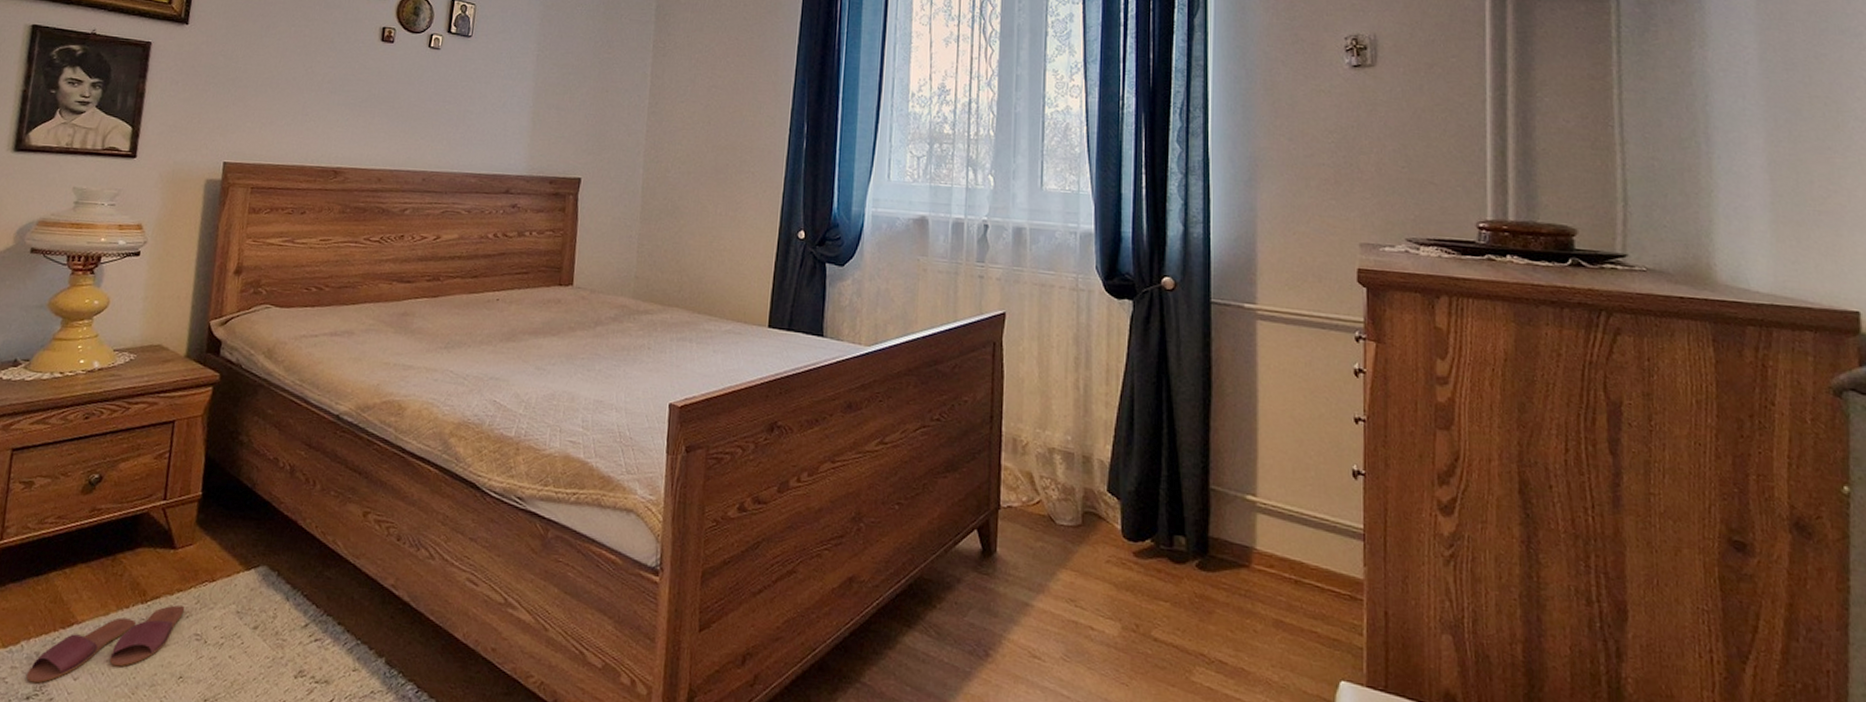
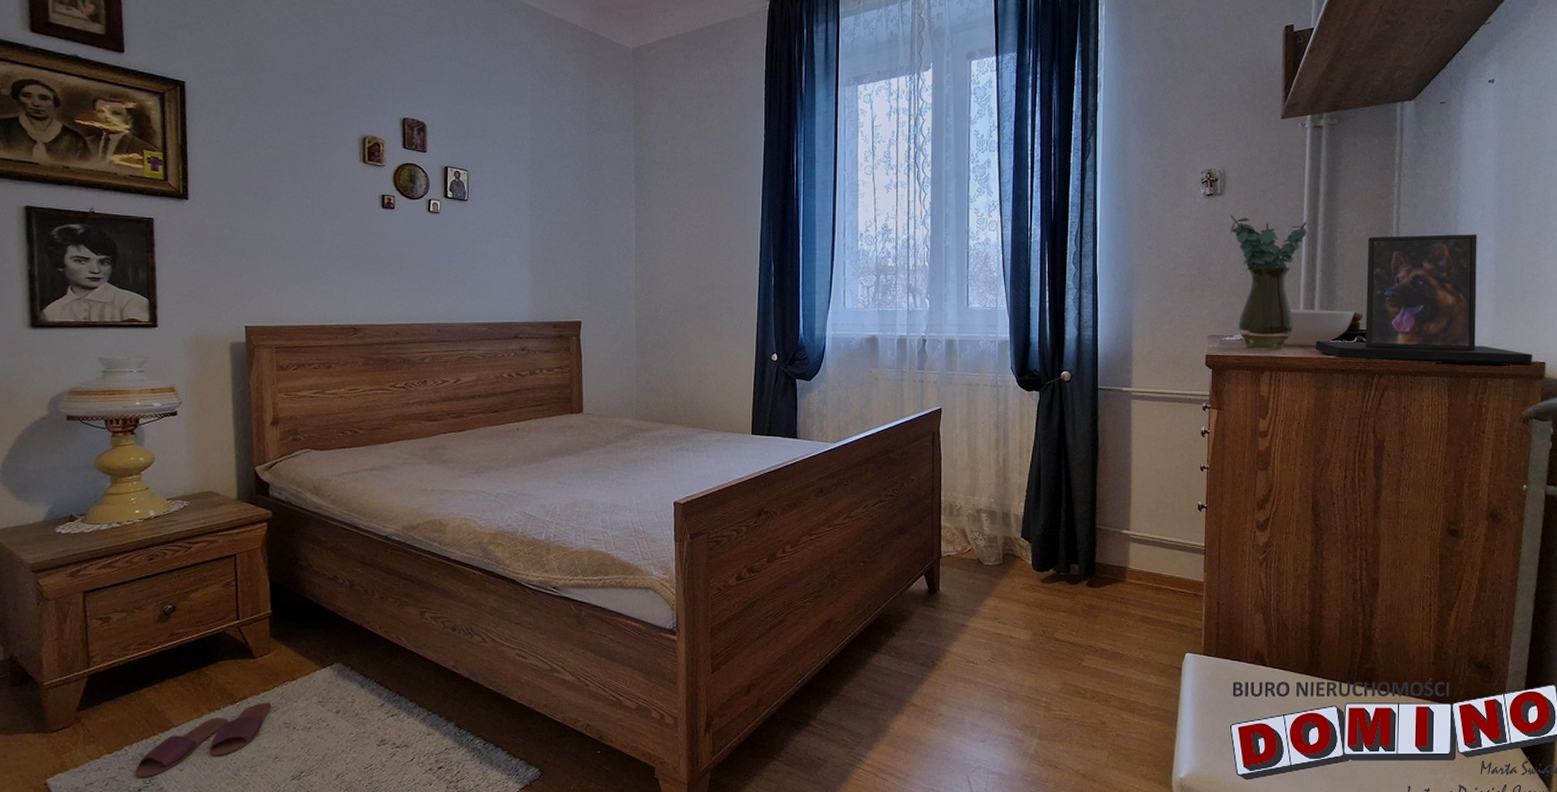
vase: none [1386,92,1492,269] -> present [1230,215,1307,350]
bowl: none [1466,216,1566,267] -> present [1284,309,1355,346]
photo frame: none [1512,128,1840,316] -> present [1315,234,1533,366]

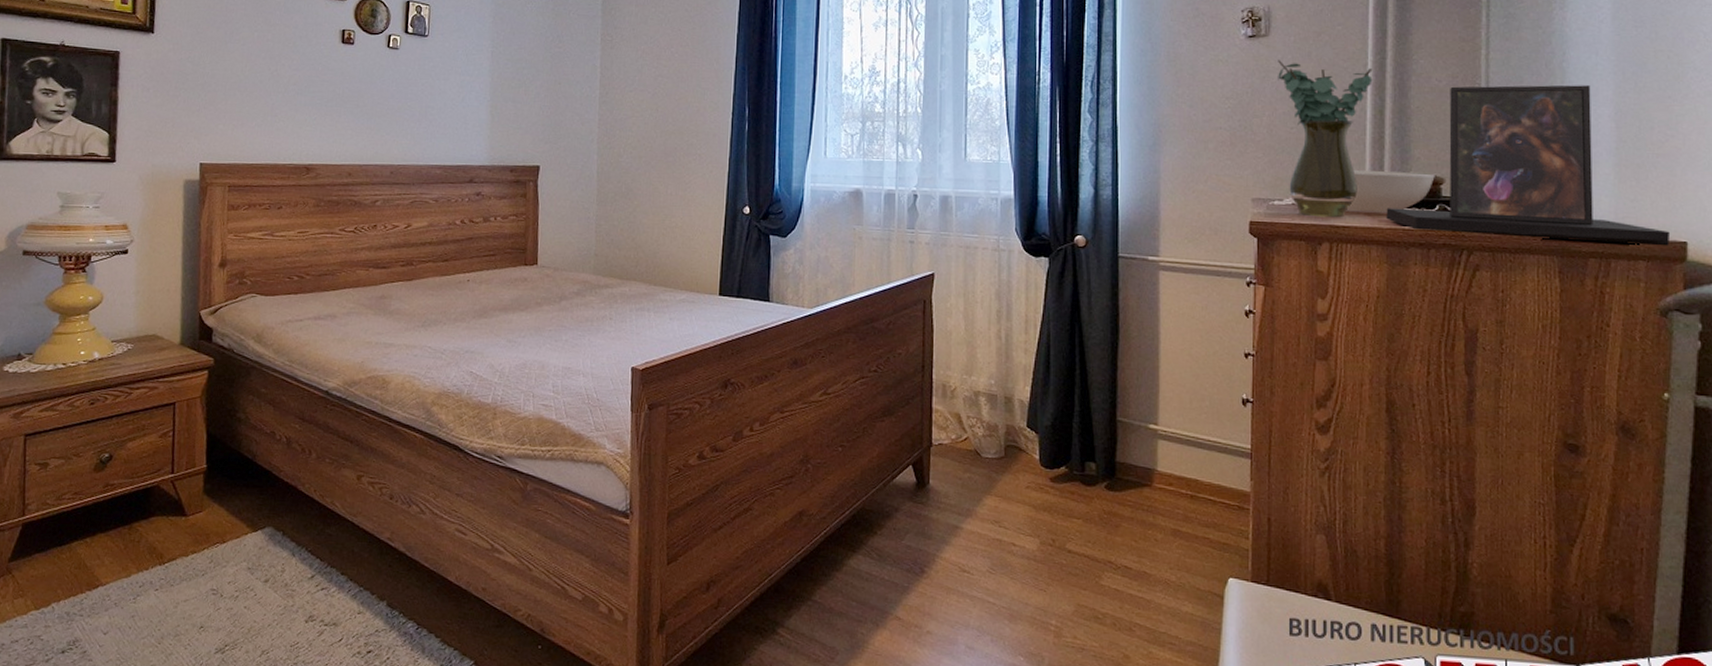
slippers: present [135,703,272,778] -> none [60,565,200,639]

